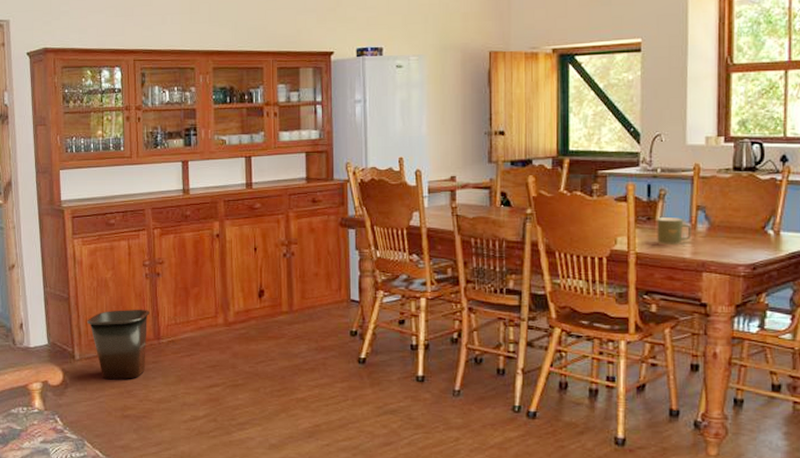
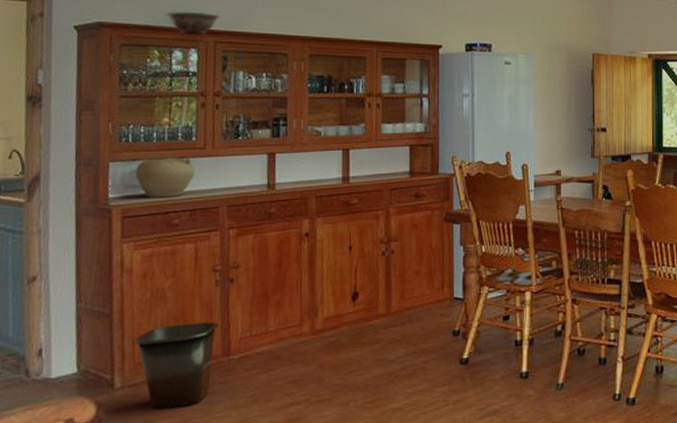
ceramic jug: none [79,164,124,200] -> present [135,155,195,197]
decorative bowl: none [93,34,138,56] -> present [164,11,221,36]

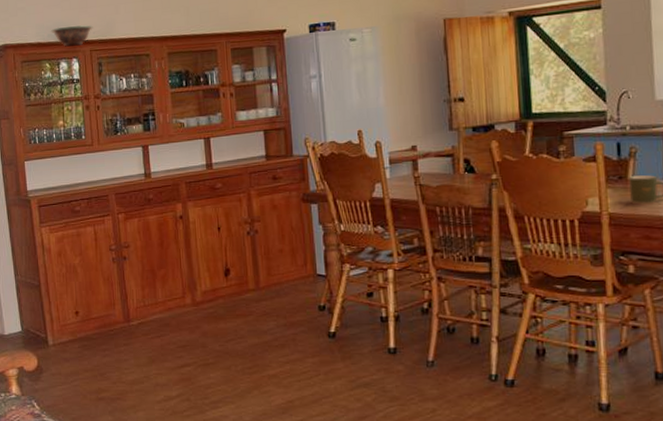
waste bin: present [134,321,219,410] -> none [58,292,119,364]
ceramic jug: present [135,155,195,197] -> none [43,152,87,189]

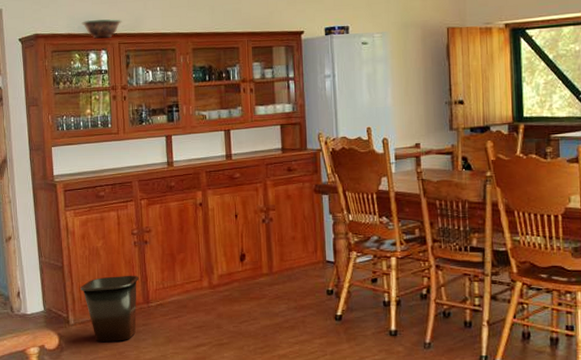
waste bin: none [58,292,119,364] -> present [80,275,139,343]

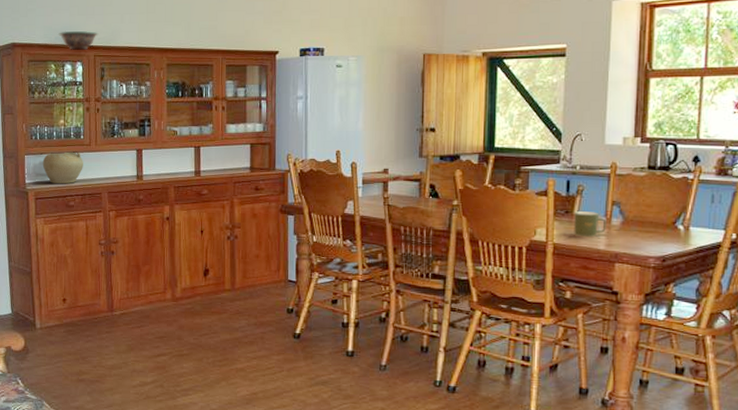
ceramic jug: none [70,140,112,174] -> present [42,150,83,183]
waste bin: present [80,275,139,343] -> none [47,283,104,347]

